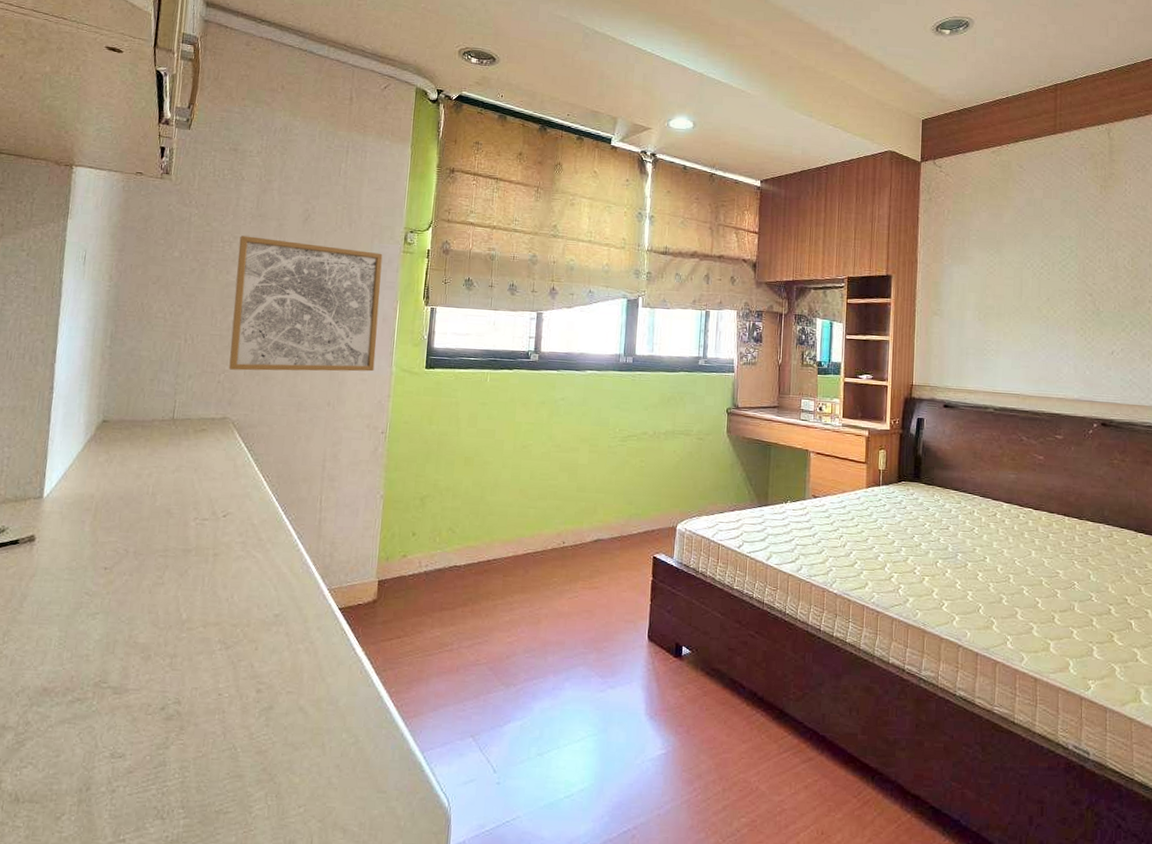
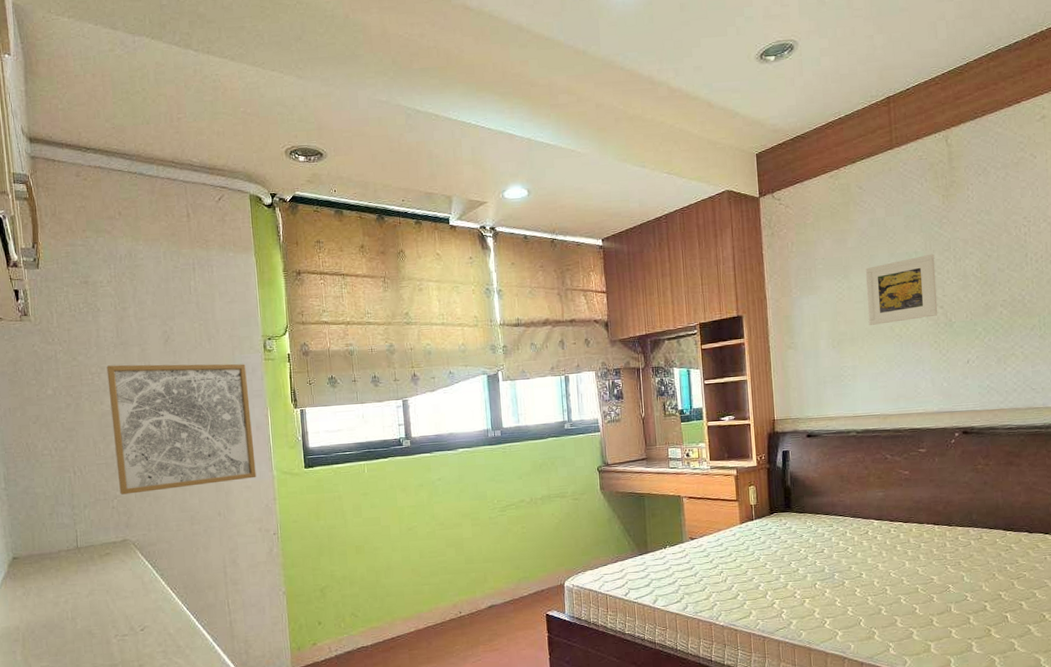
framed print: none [1016,240,1088,304] -> present [865,254,938,325]

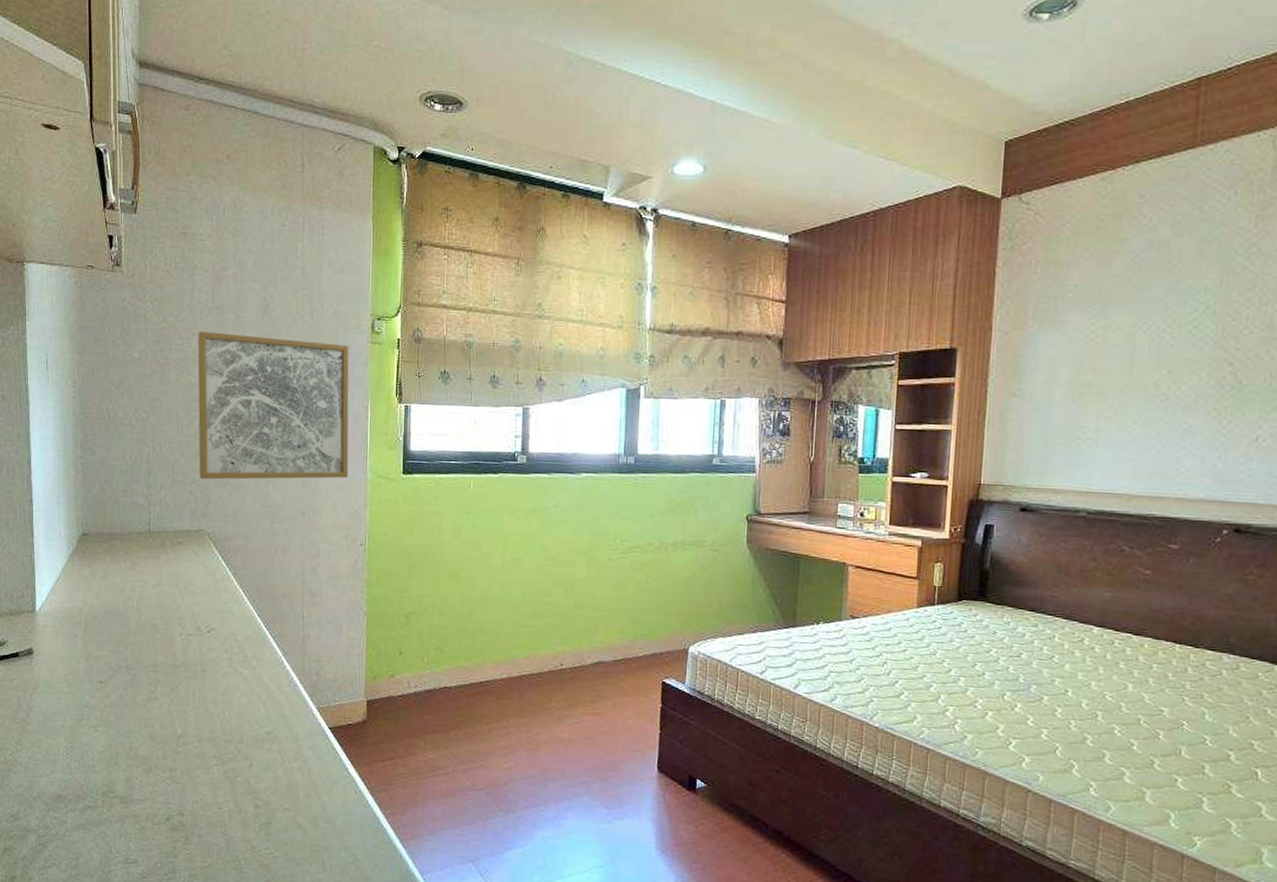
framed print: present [865,254,938,325] -> none [1125,292,1232,378]

